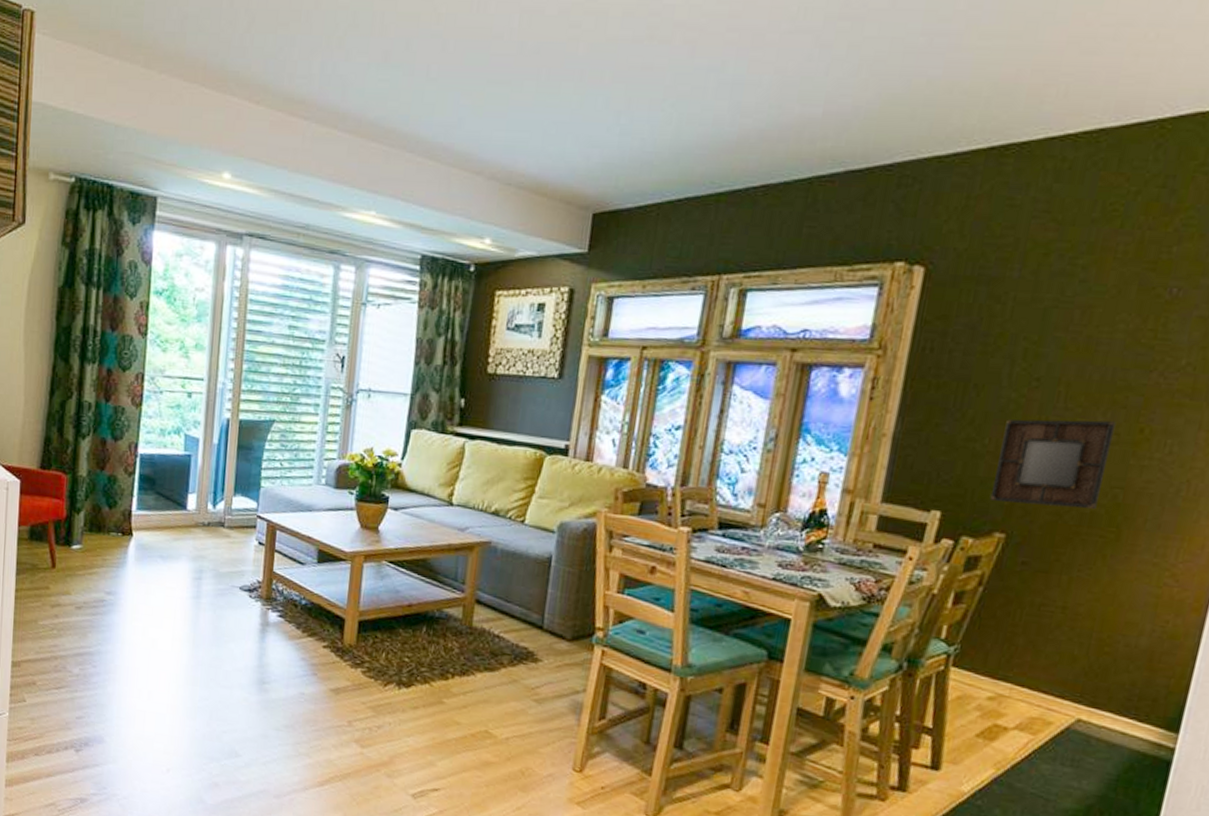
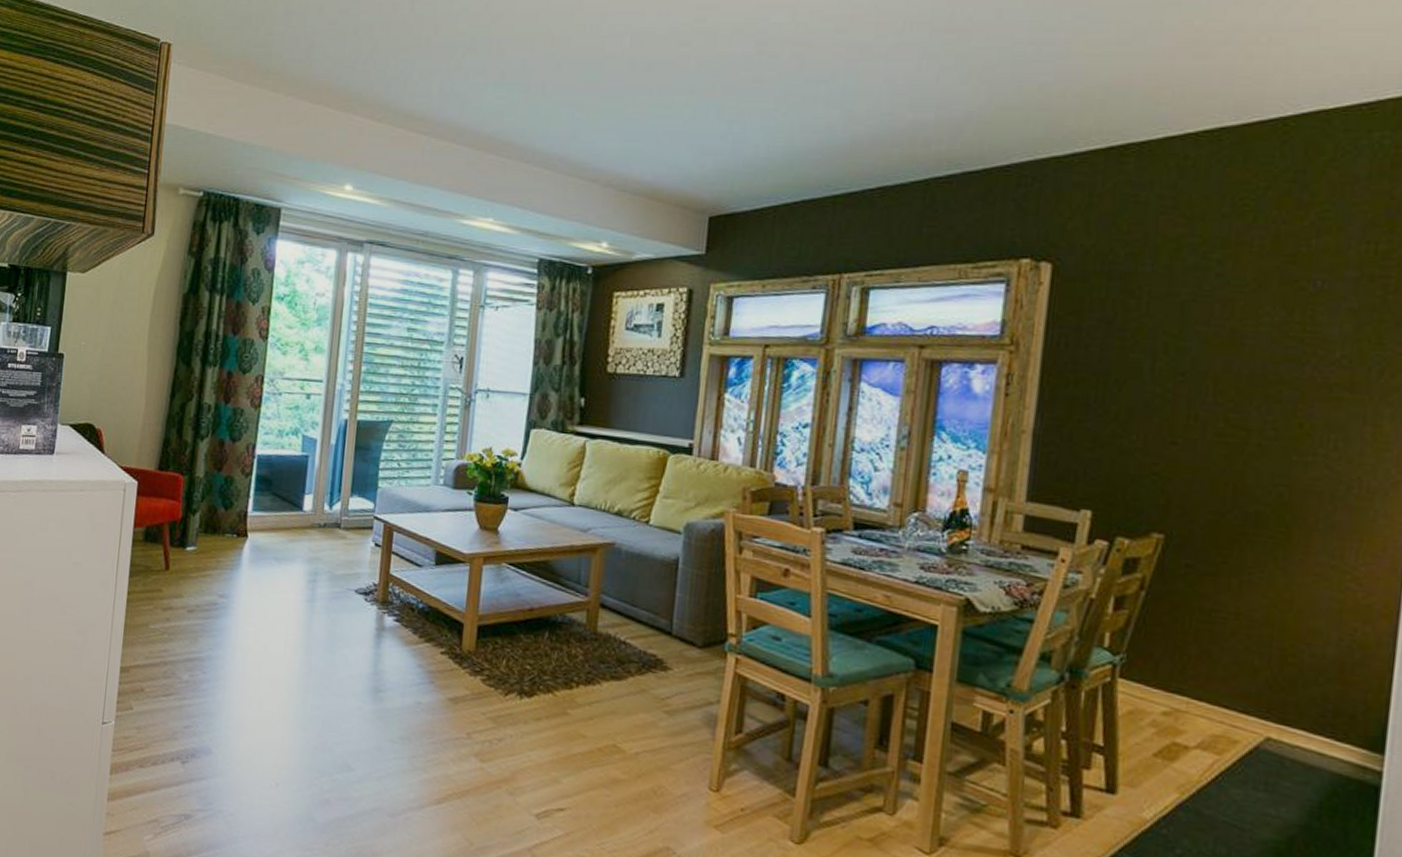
home mirror: present [989,419,1116,510] -> none [1143,414,1272,509]

